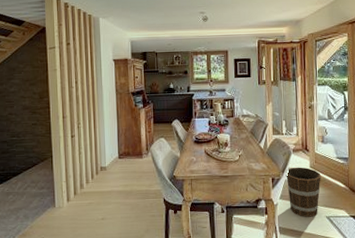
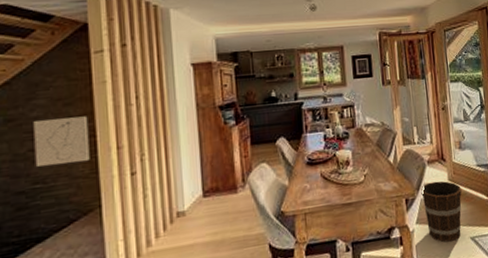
wall art: none [12,93,46,126] -> present [33,116,90,167]

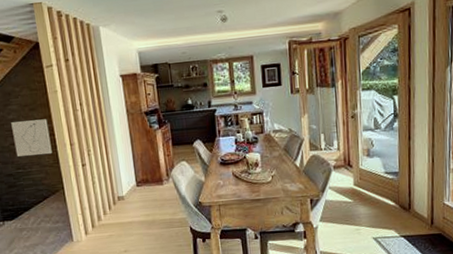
bucket: present [421,181,462,242] -> none [326,185,367,240]

